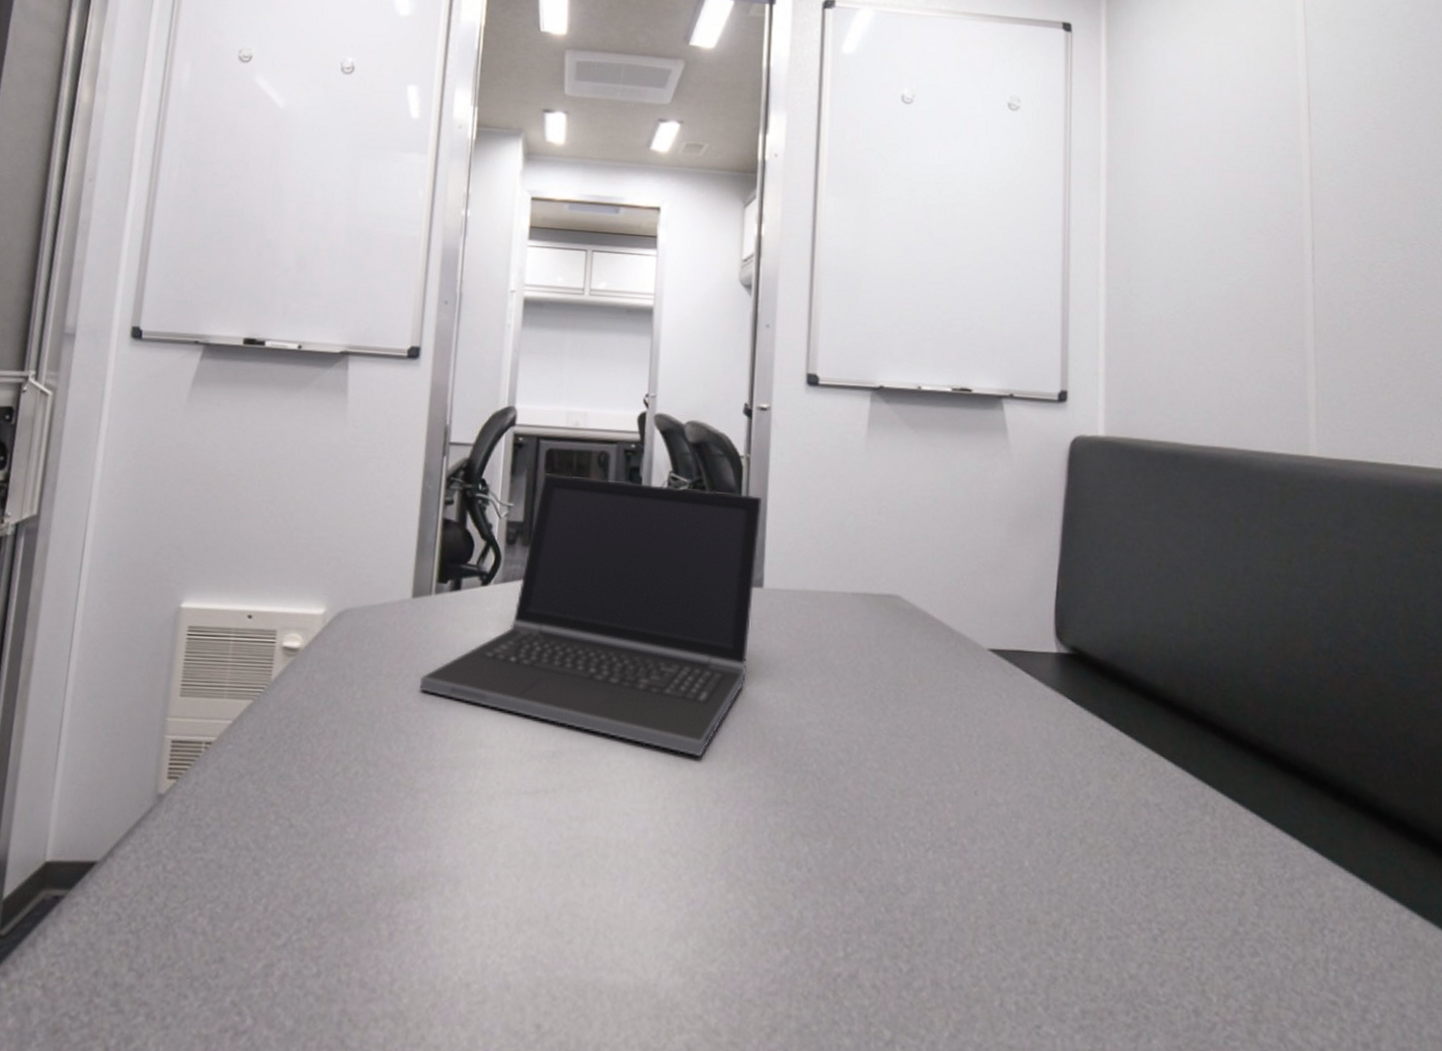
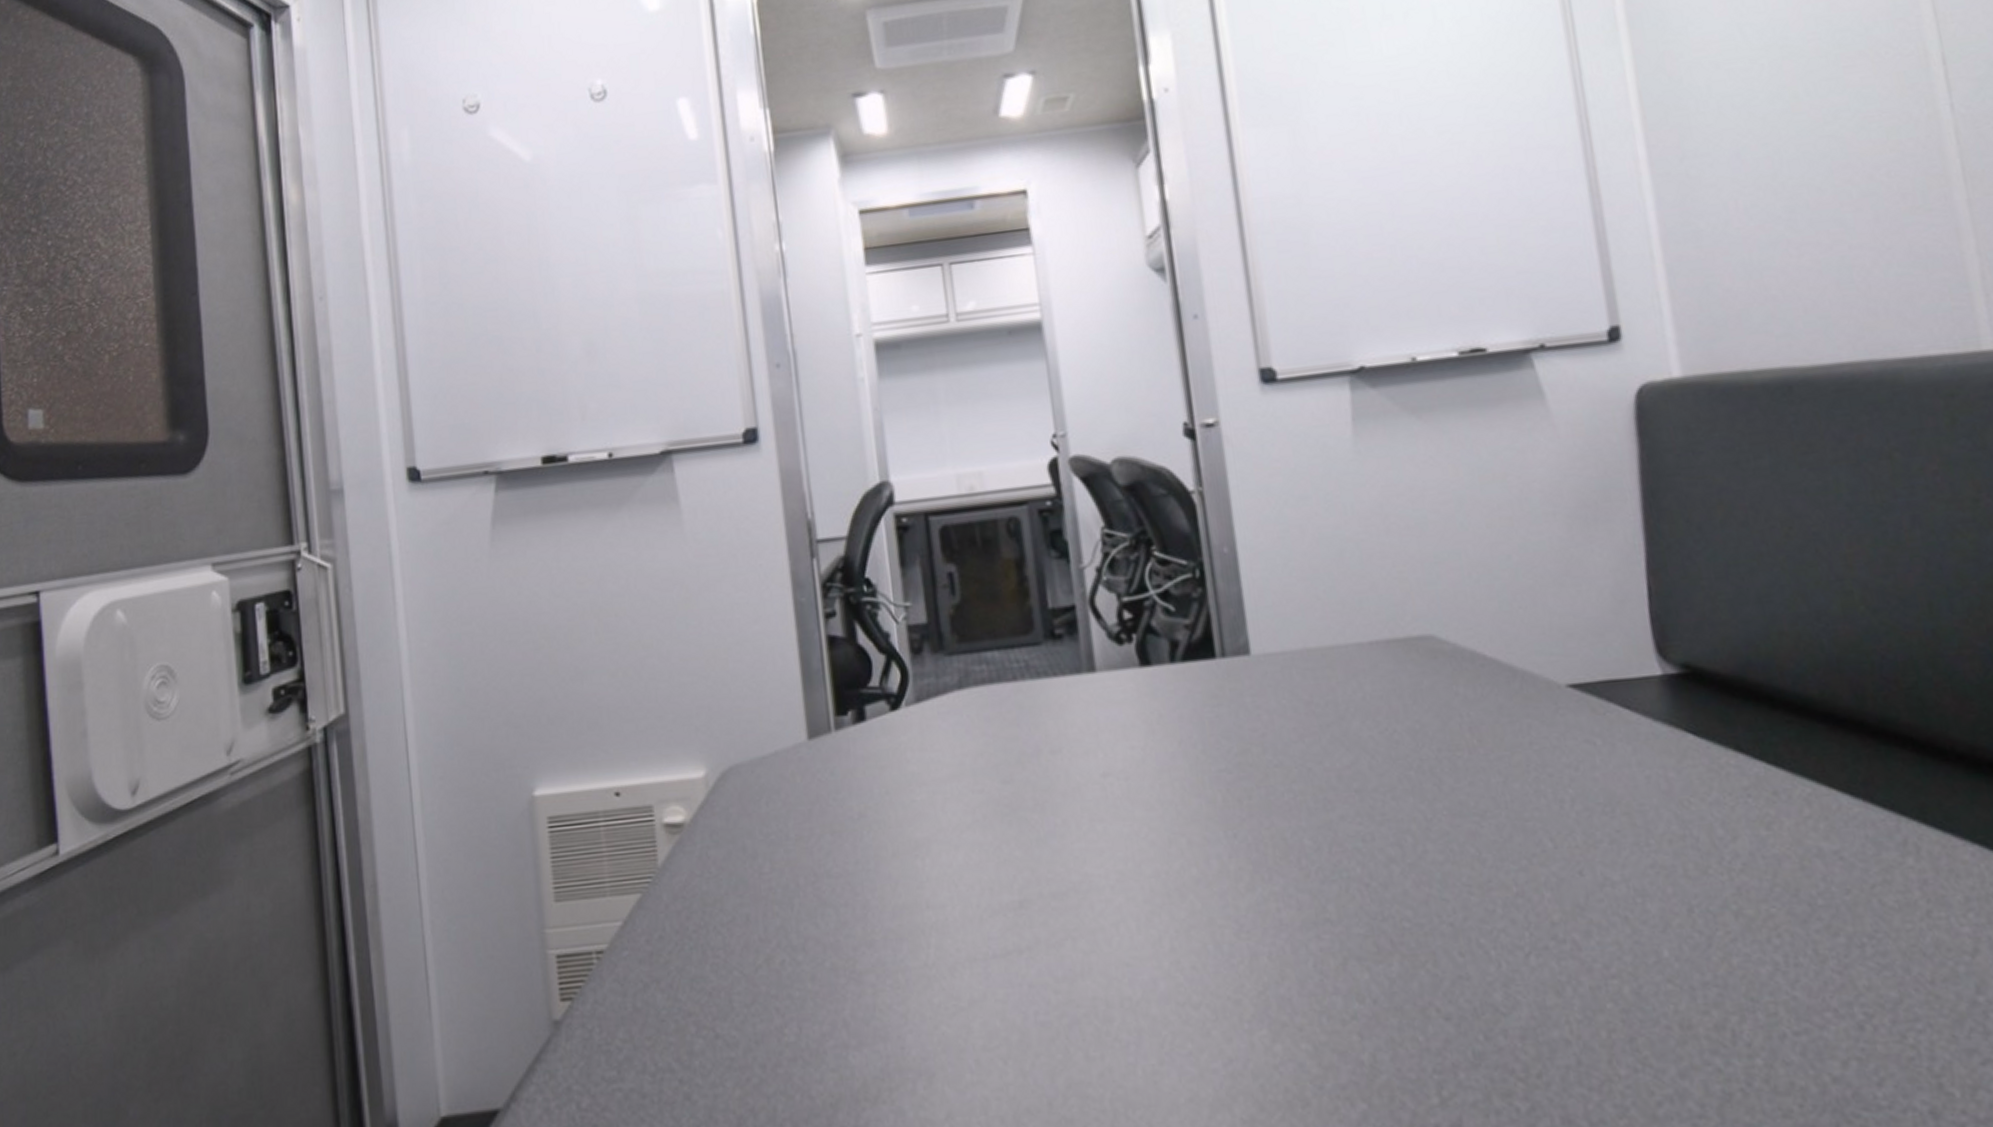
laptop computer: present [419,473,763,756] -> none [836,538,1249,880]

